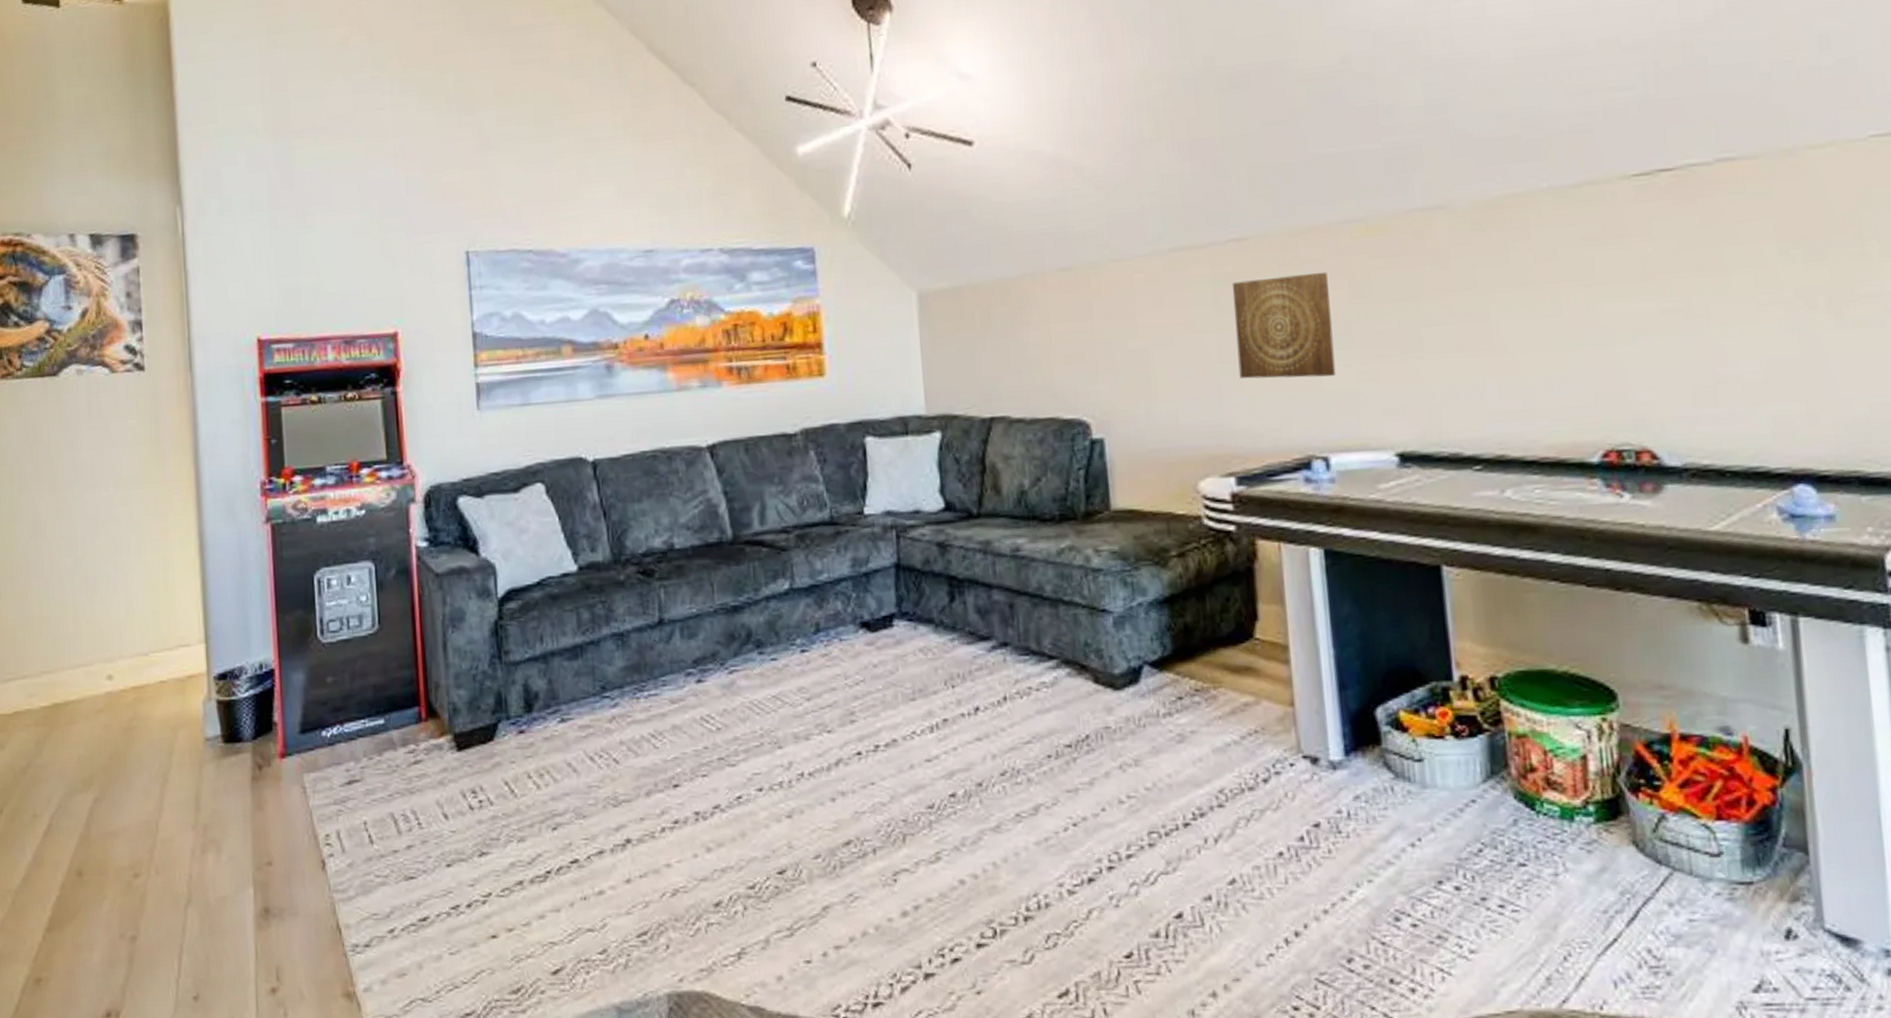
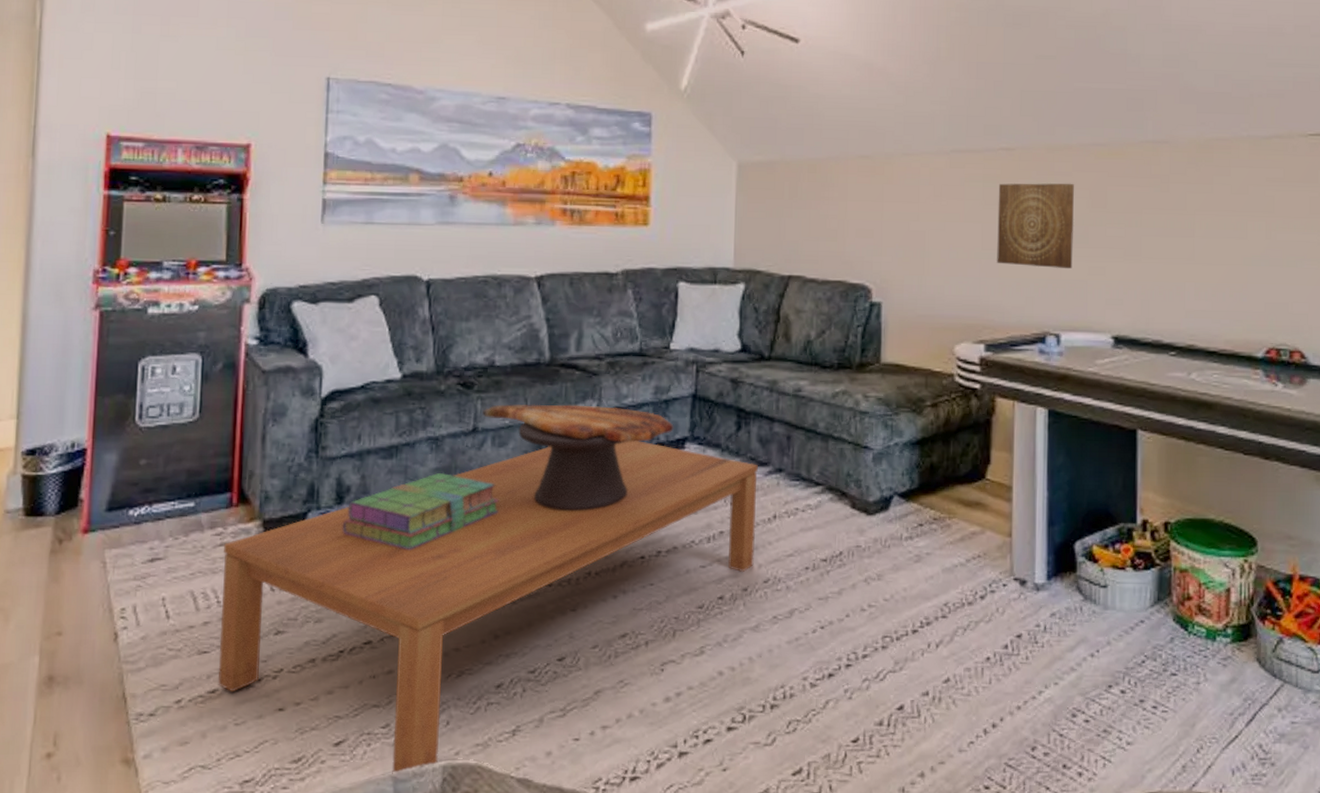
coffee table: none [418,621,987,1004] -> present [217,440,758,774]
stack of books: none [534,671,696,759] -> present [342,472,499,550]
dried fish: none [667,584,878,707] -> present [482,404,674,512]

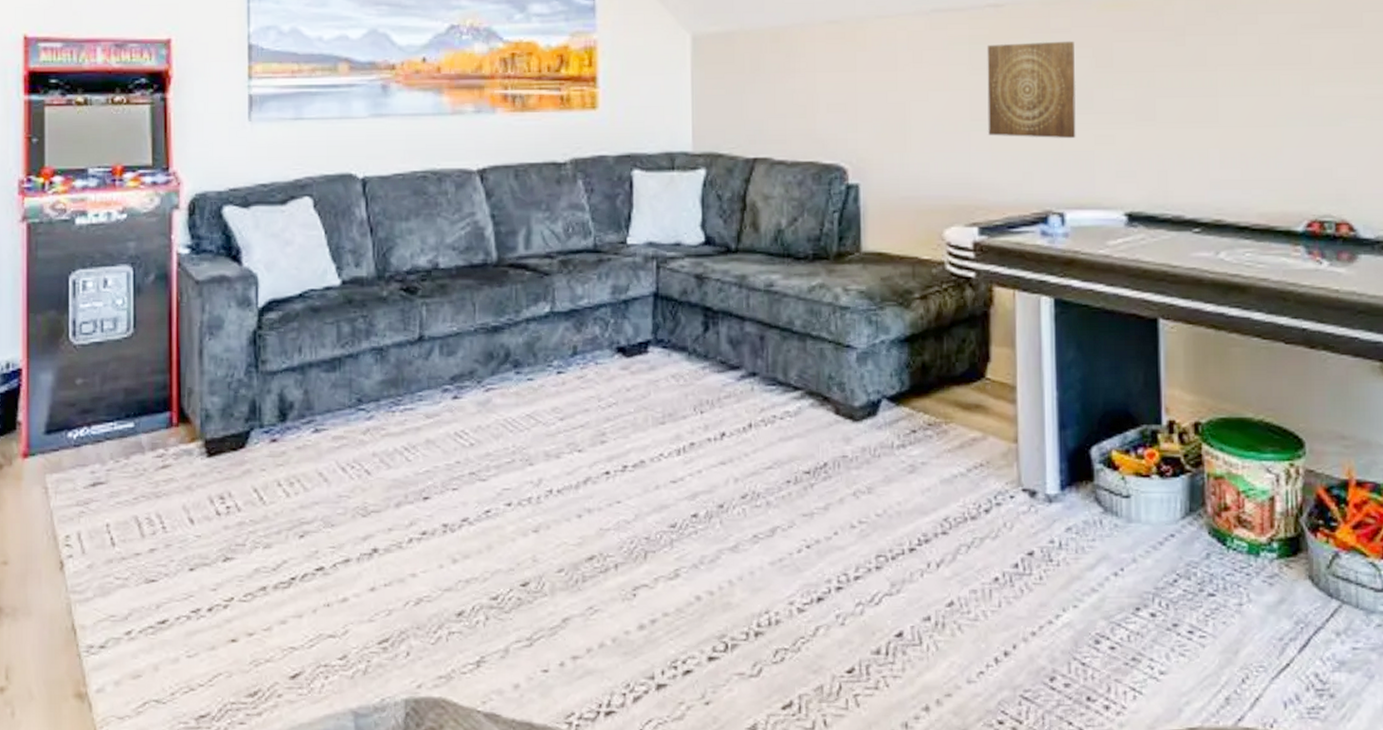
coffee table: present [217,440,758,774] -> none [166,345,730,709]
stack of books: present [342,472,499,550] -> none [287,385,450,470]
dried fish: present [482,404,674,512] -> none [428,308,635,425]

